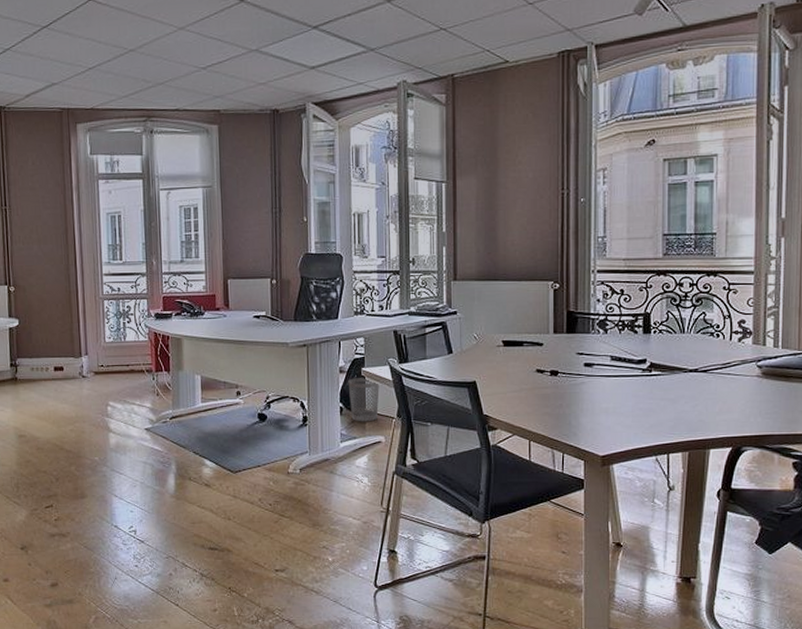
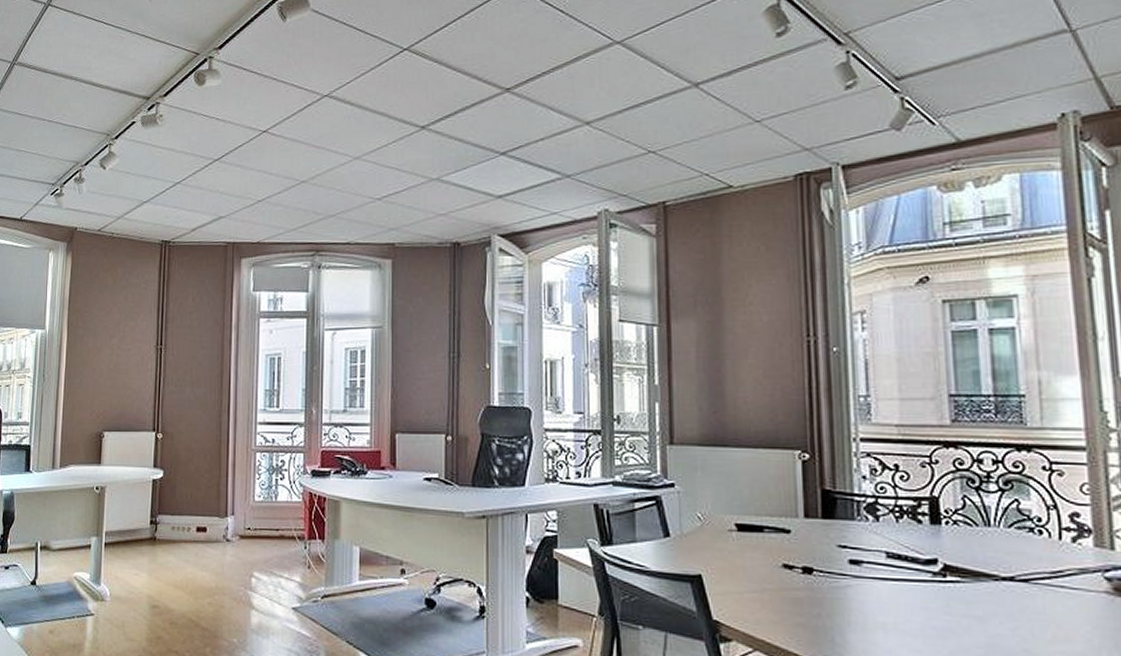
wastebasket: present [348,378,380,422] -> none [536,561,576,619]

